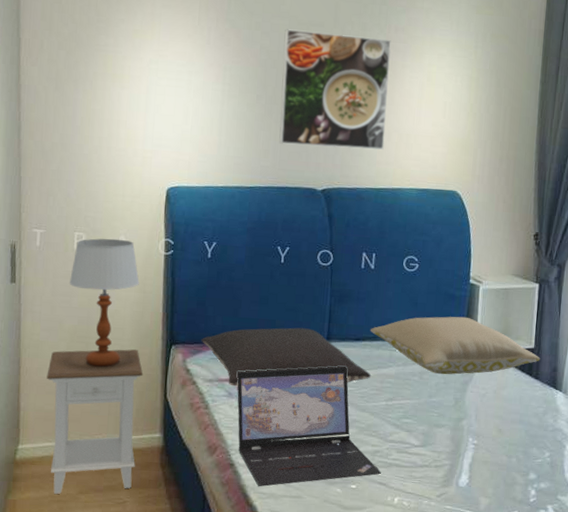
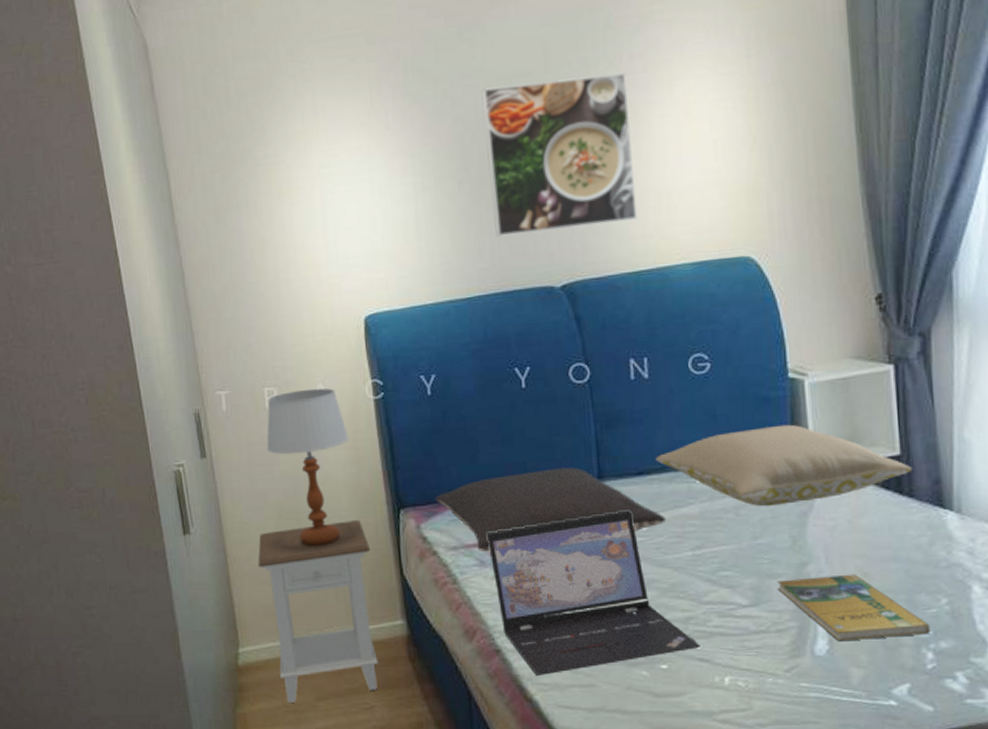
booklet: none [440,429,536,478] -> present [777,574,930,642]

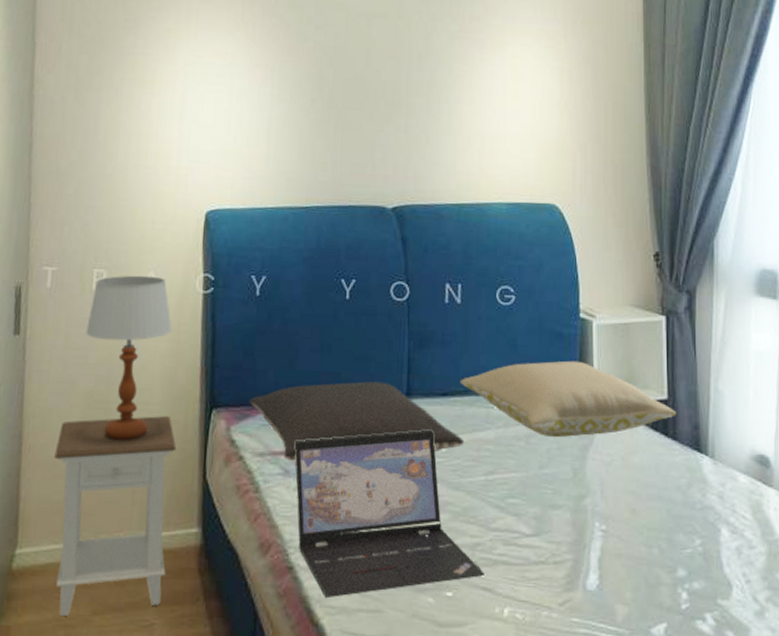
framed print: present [481,73,638,237] -> none [338,22,467,158]
booklet: present [777,574,930,642] -> none [557,509,685,577]

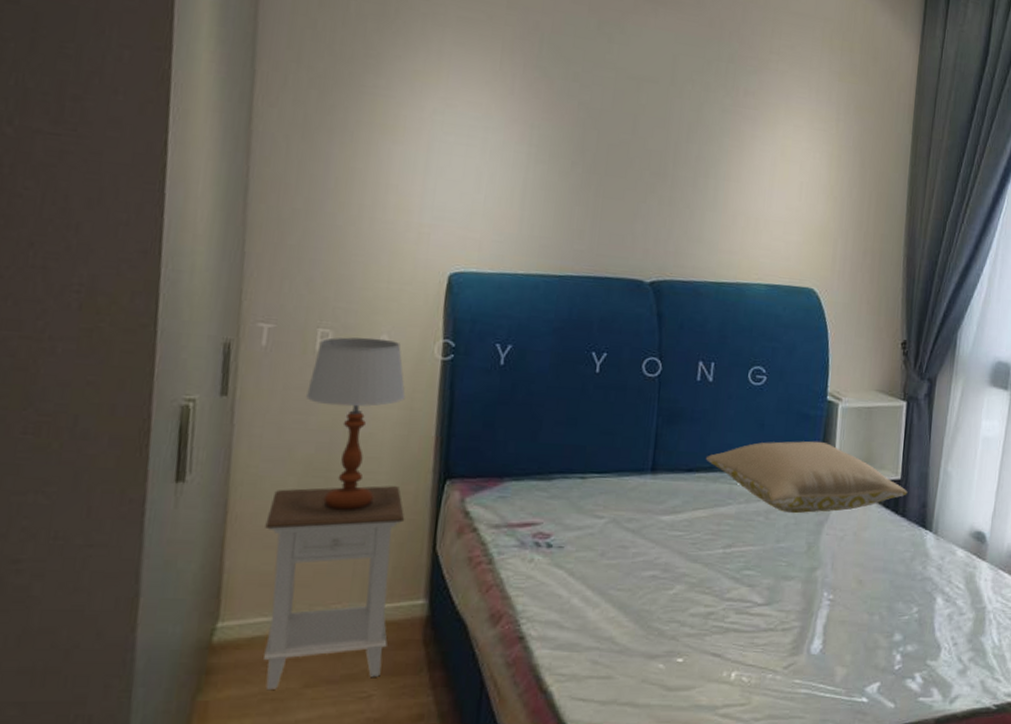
pillow: present [249,381,465,461] -> none [486,455,706,534]
laptop: present [295,429,485,597] -> none [531,504,716,665]

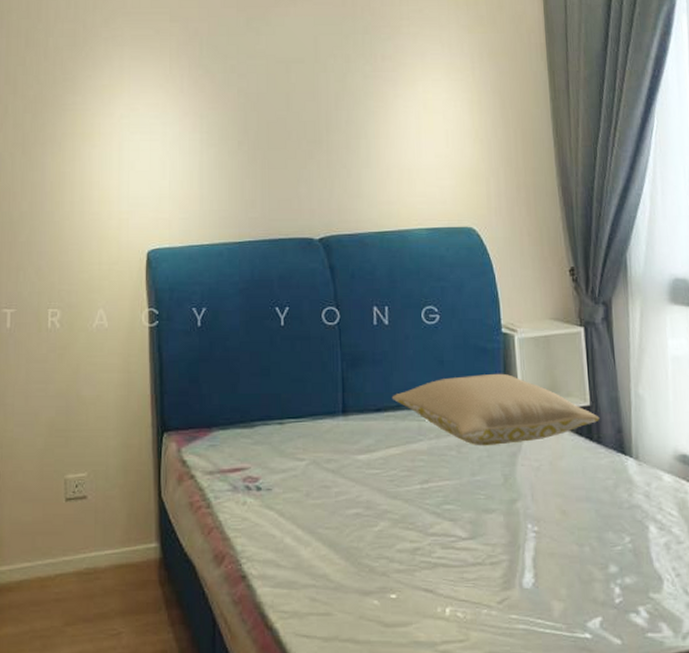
nightstand: present [264,486,405,689] -> none [22,441,133,627]
table lamp: present [306,337,406,510] -> none [45,313,122,464]

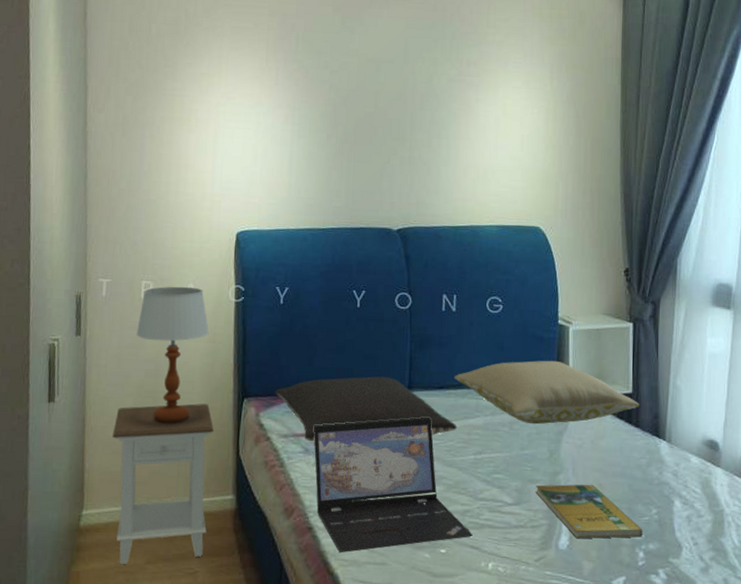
nightstand: none [22,441,133,627] -> present [112,403,214,564]
table lamp: none [45,313,122,464] -> present [136,286,209,423]
pillow: none [196,401,400,478] -> present [274,376,458,442]
laptop: none [242,443,425,603] -> present [314,417,473,552]
booklet: none [491,511,617,575] -> present [535,484,643,539]

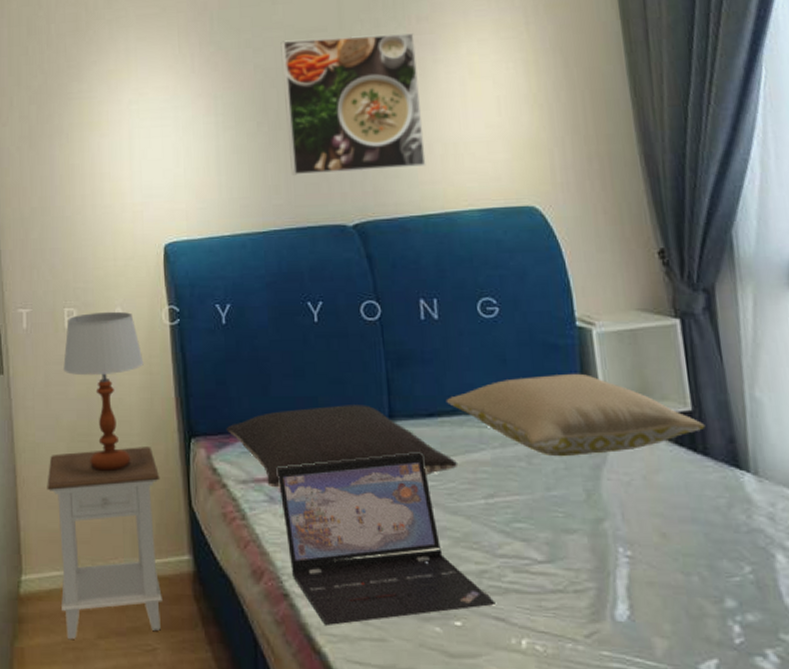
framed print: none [351,67,464,186] -> present [280,33,426,176]
booklet: present [535,484,643,539] -> none [572,533,735,608]

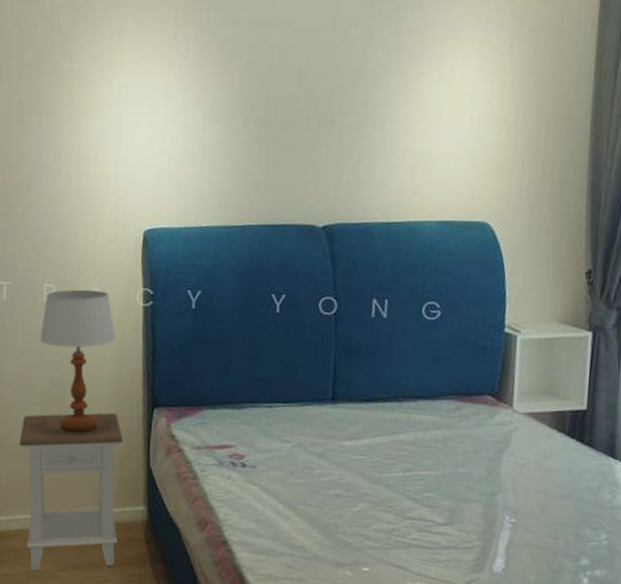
pillow: present [226,405,459,488] -> none [186,387,386,455]
laptop: present [278,452,495,625] -> none [228,431,399,567]
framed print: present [280,33,426,176] -> none [271,38,404,176]
pillow: present [445,373,706,457] -> none [382,372,595,442]

